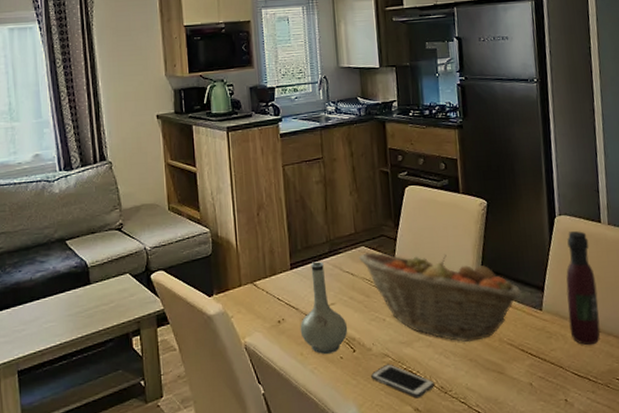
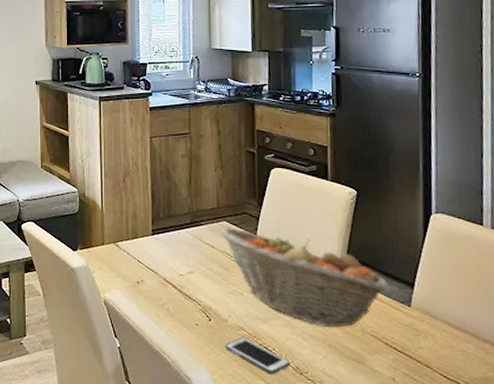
vase: present [300,261,348,355] -> none [158,230,205,320]
wine bottle: present [566,231,601,346] -> none [439,231,476,350]

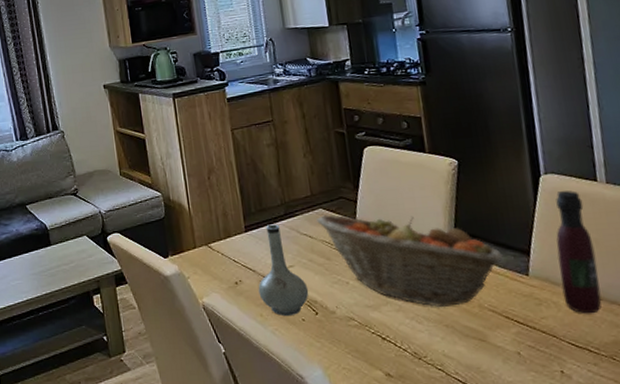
vase: none [158,230,205,320] -> present [258,224,309,317]
cell phone: present [225,337,290,375] -> none [336,327,407,363]
wine bottle: none [439,231,476,350] -> present [556,191,602,314]

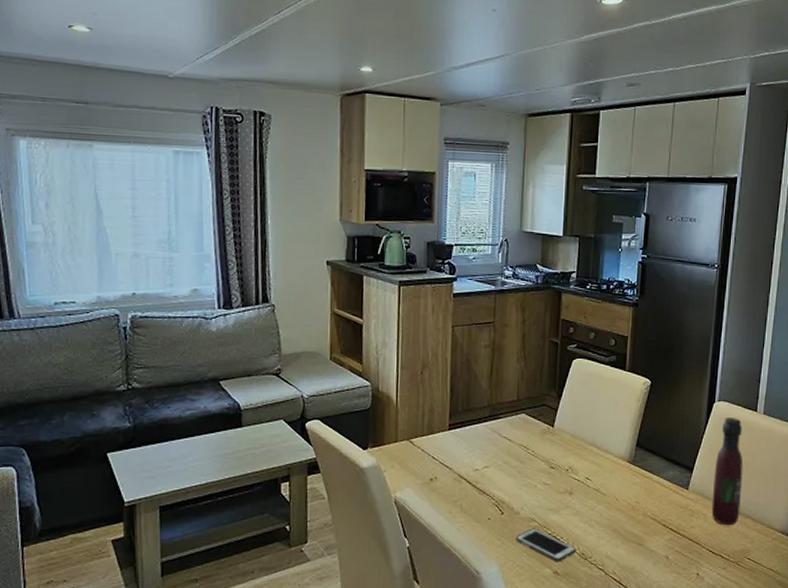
vase: present [258,224,309,317] -> none [451,424,499,515]
fruit basket: present [317,214,503,308] -> none [518,420,671,514]
cell phone: none [336,327,407,363] -> present [516,528,576,562]

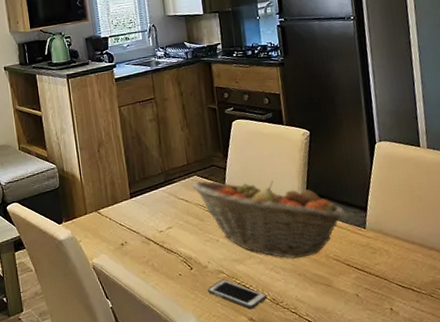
fruit basket: none [518,420,671,514] -> present [192,180,346,260]
wine bottle: present [711,418,743,526] -> none [388,155,423,260]

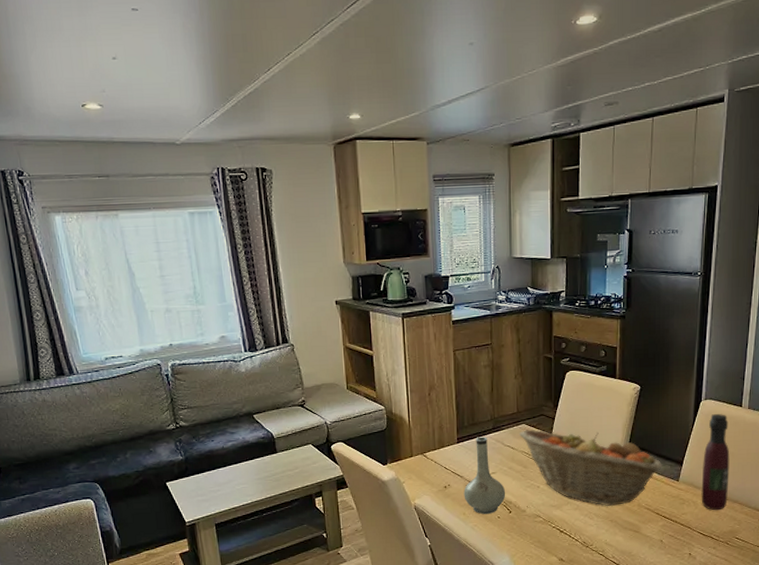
vase: none [141,190,185,273] -> present [463,436,506,515]
cell phone: present [208,279,267,310] -> none [524,523,578,551]
wine bottle: none [388,155,423,260] -> present [701,414,730,511]

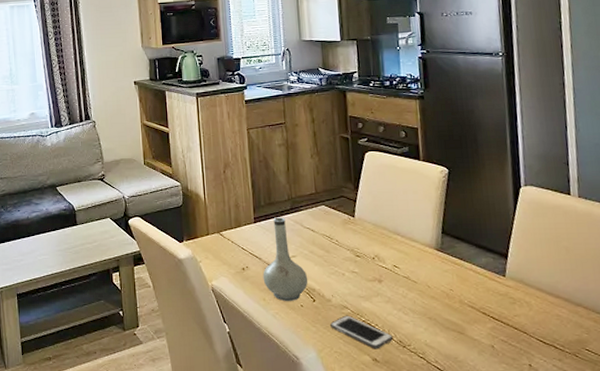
fruit basket: present [519,429,662,507] -> none [319,211,484,302]
cell phone: none [524,523,578,551] -> present [330,315,393,350]
wine bottle: present [701,414,730,511] -> none [531,202,569,314]

